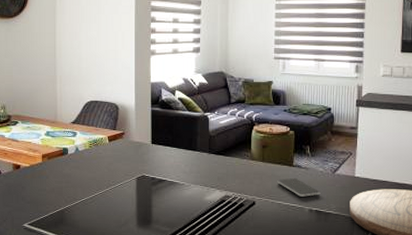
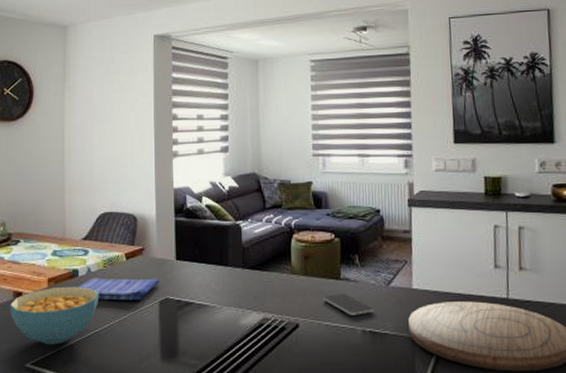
cereal bowl: none [9,162,86,210] -> present [9,286,99,345]
dish towel: none [68,156,138,176] -> present [78,278,160,301]

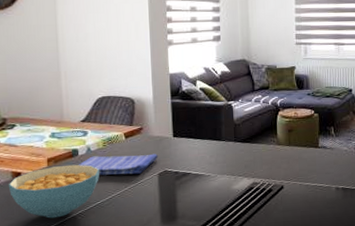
smartphone: present [323,293,374,316] -> none [304,158,346,176]

